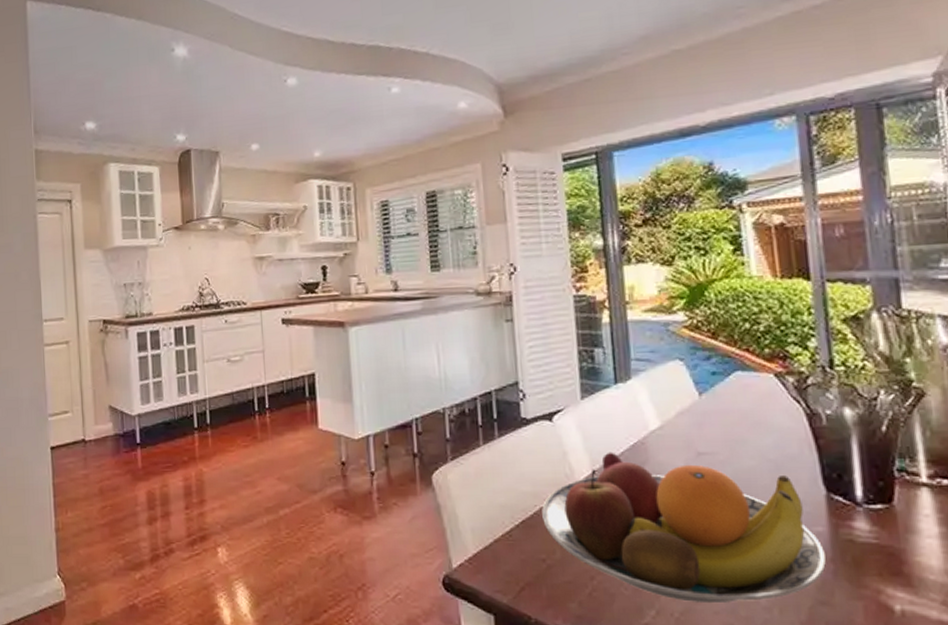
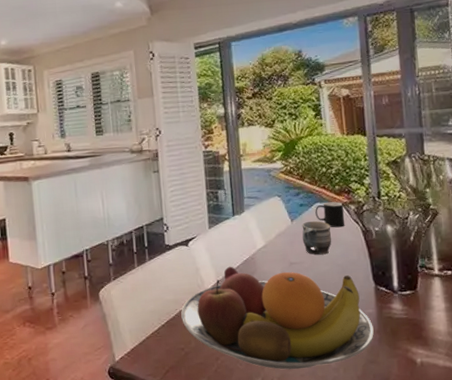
mug: none [714,396,760,444] -> present [302,221,332,255]
cup: none [734,371,779,407] -> present [315,202,345,228]

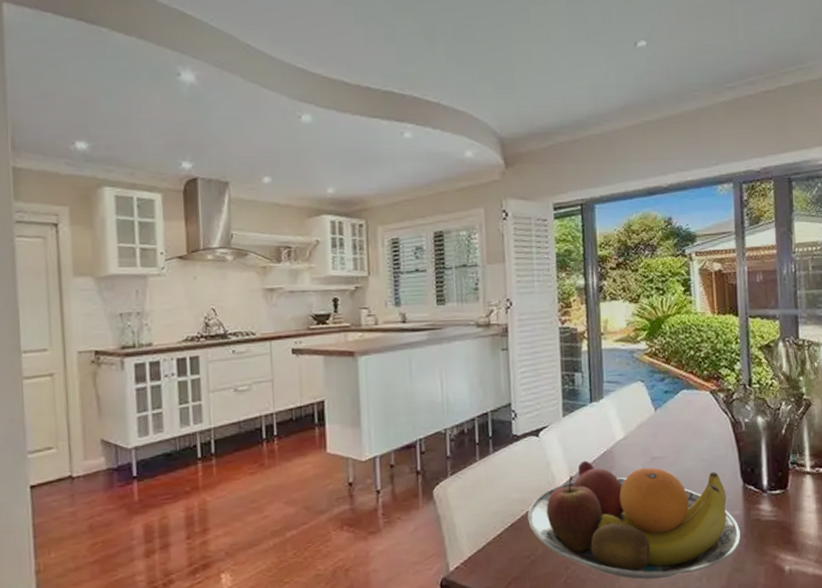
mug: present [302,221,332,255] -> none [665,410,699,449]
cup: present [315,202,345,228] -> none [681,389,713,418]

